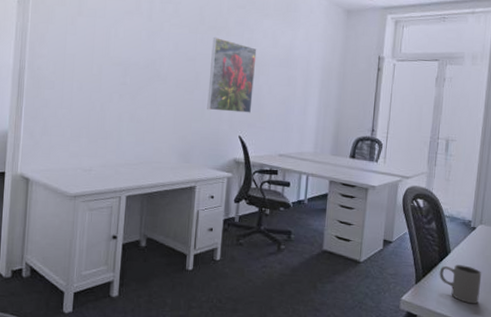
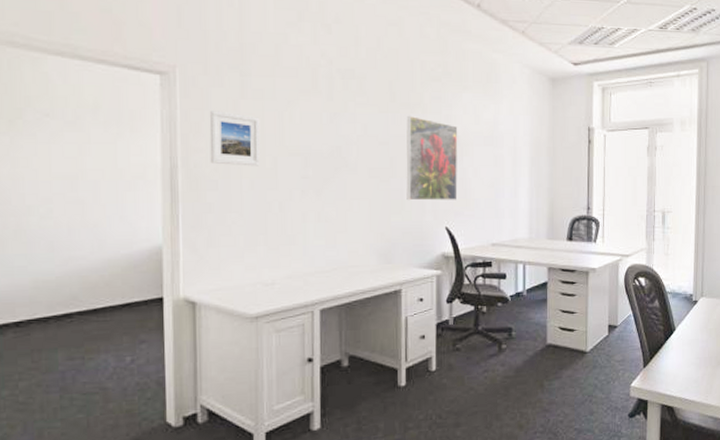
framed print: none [50,24,92,72] -> present [209,110,260,166]
mug: present [439,265,482,304] -> none [666,341,707,381]

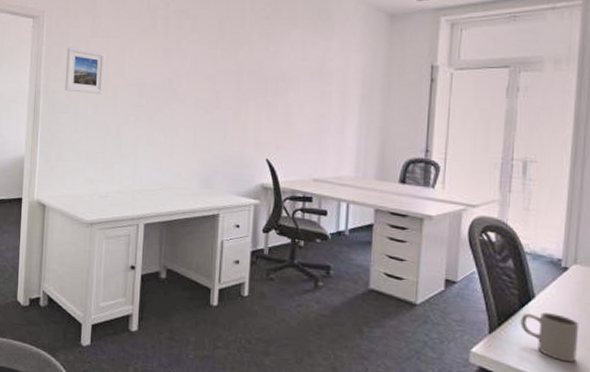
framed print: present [406,115,458,201] -> none [229,51,285,134]
mug: none [666,341,707,381] -> present [520,312,580,363]

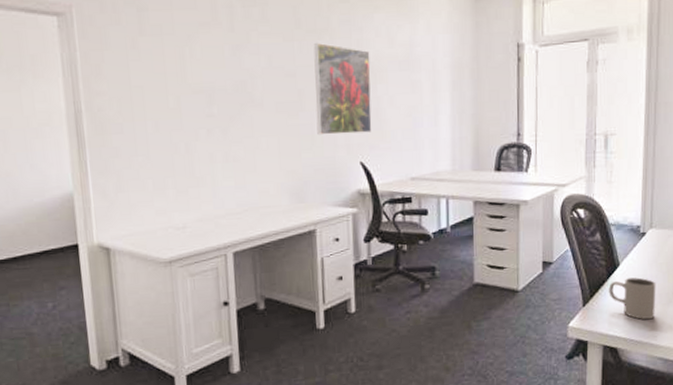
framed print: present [65,47,106,95] -> none [108,50,163,107]
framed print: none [229,51,285,134] -> present [313,42,372,136]

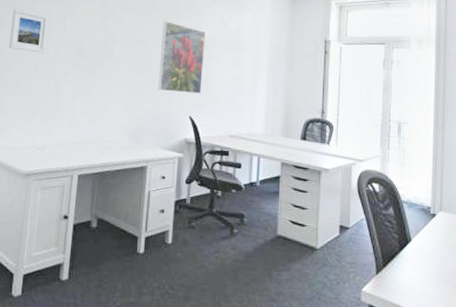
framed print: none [108,50,163,107] -> present [9,9,49,53]
mug: present [608,277,656,320] -> none [401,254,447,299]

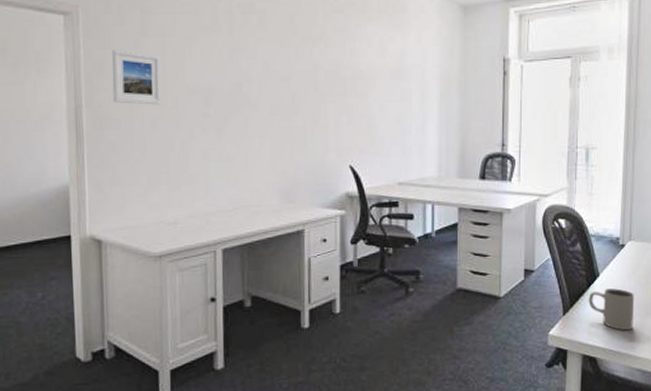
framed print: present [158,20,206,94] -> none [308,49,362,138]
mug: none [401,254,447,299] -> present [588,288,635,331]

